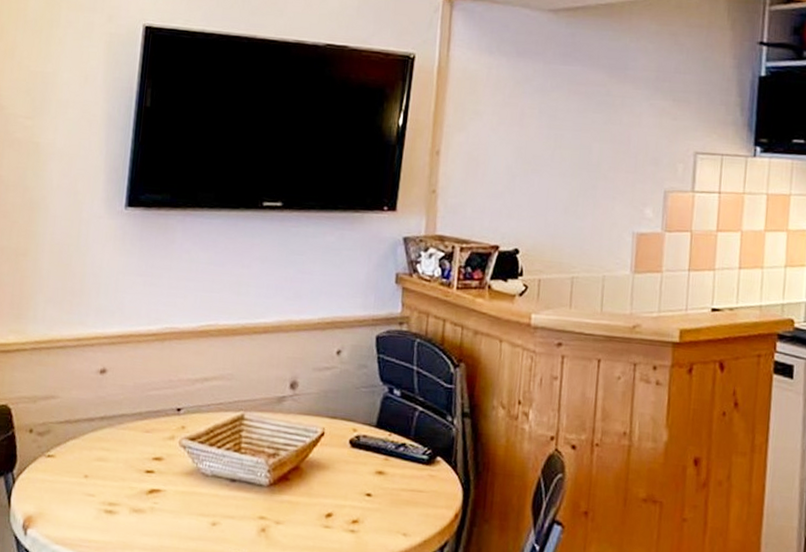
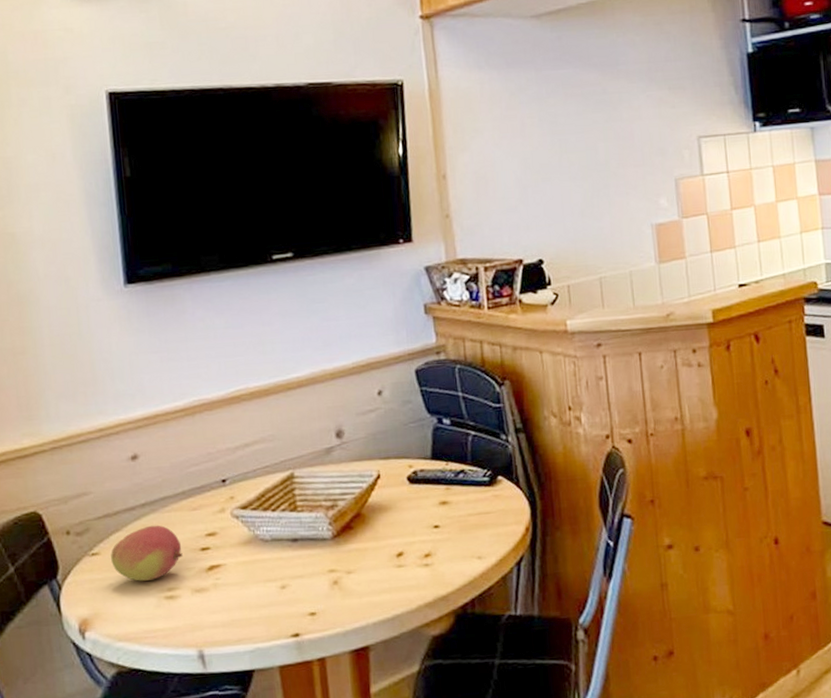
fruit: none [64,439,129,492] -> present [111,525,183,581]

